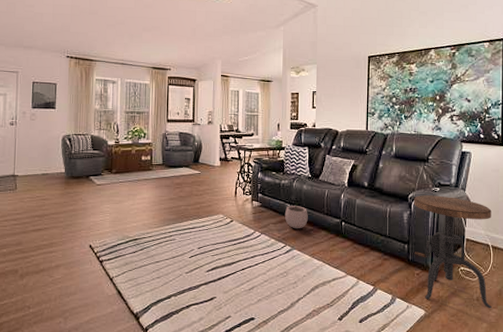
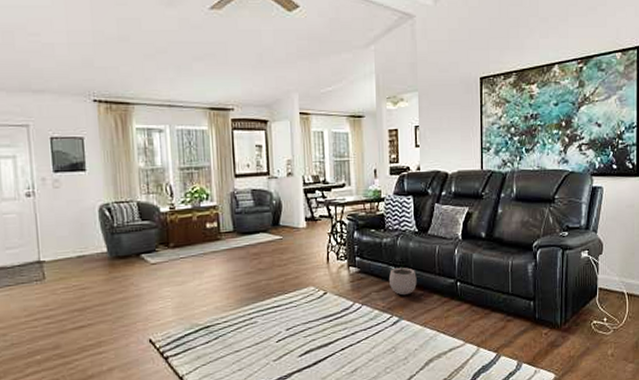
side table: present [414,195,493,309] -> none [539,240,629,364]

